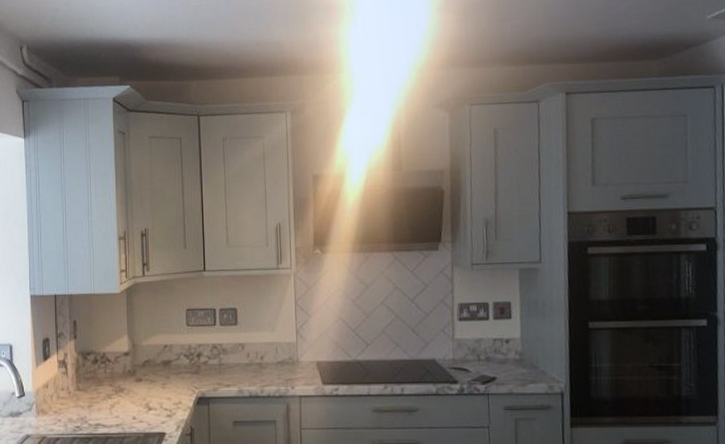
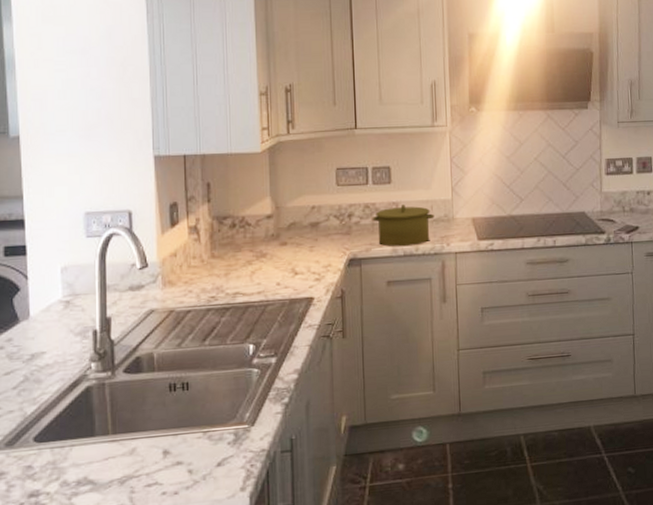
cooking pot: none [219,346,279,388] -> present [372,204,435,248]

